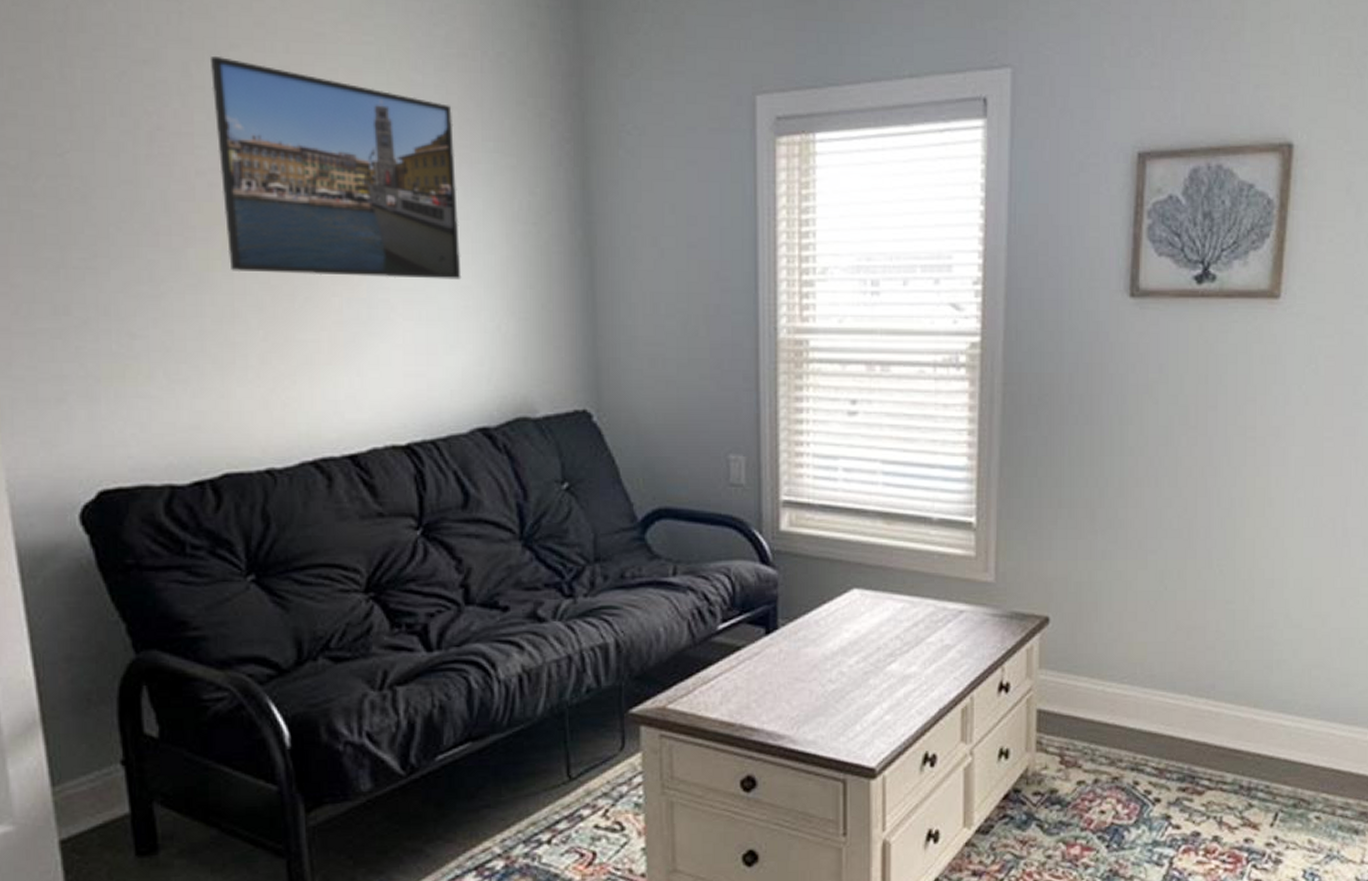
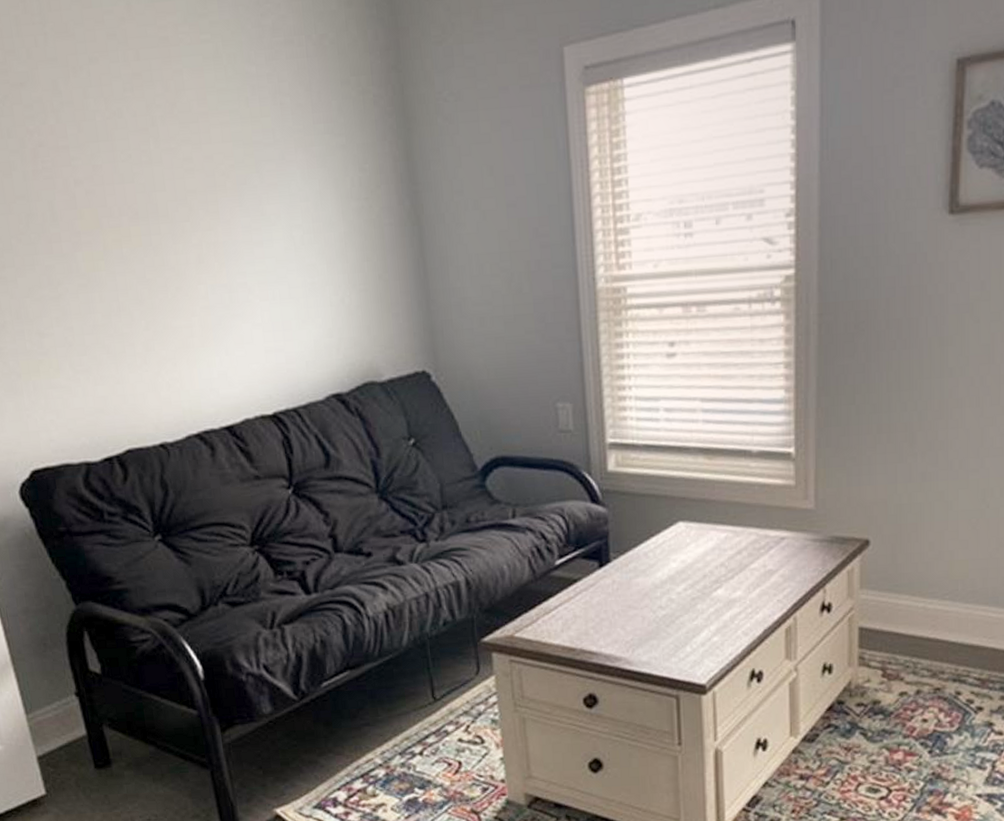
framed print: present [209,55,462,280] -> none [74,70,306,269]

